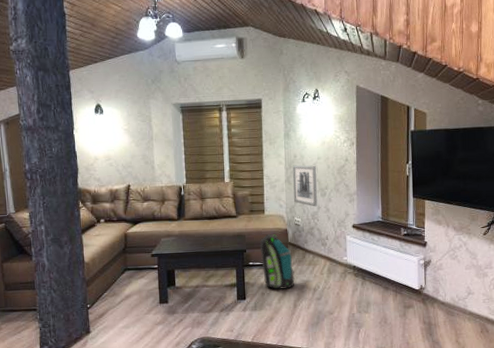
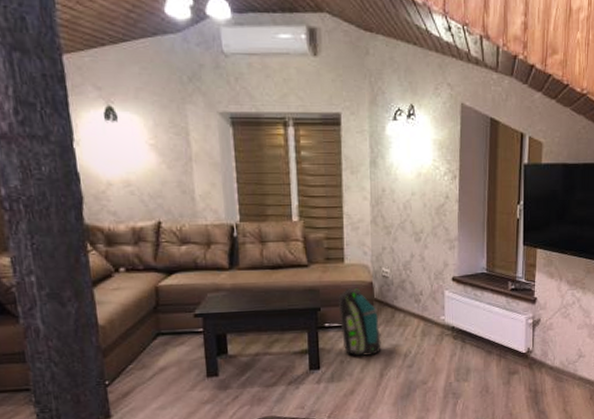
wall art: present [293,165,317,207] -> none [380,201,410,255]

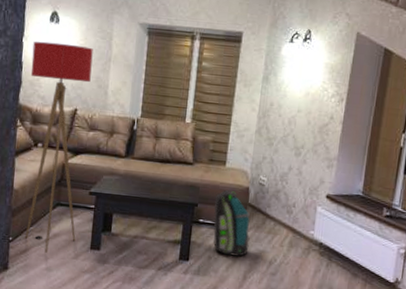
floor lamp: none [88,145,188,391] -> present [24,41,93,253]

